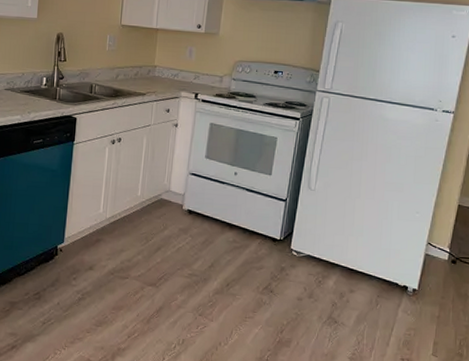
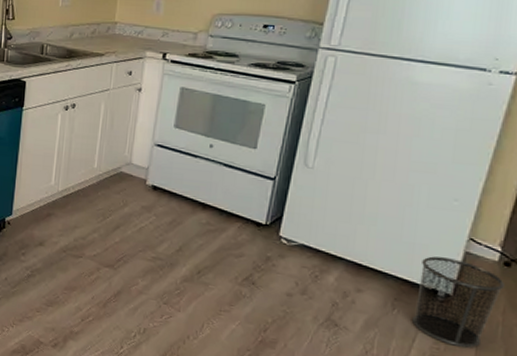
waste bin: none [391,259,453,332] -> present [412,256,504,348]

